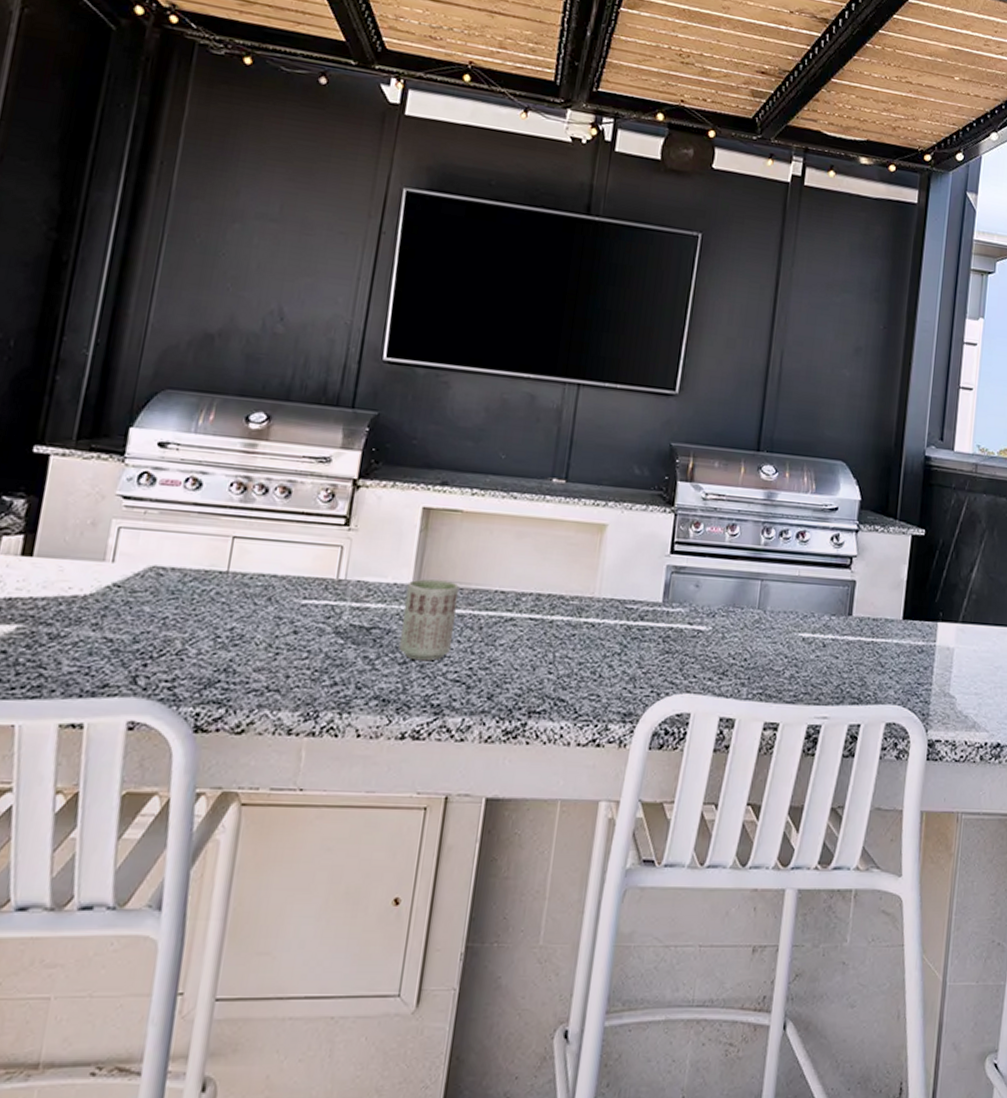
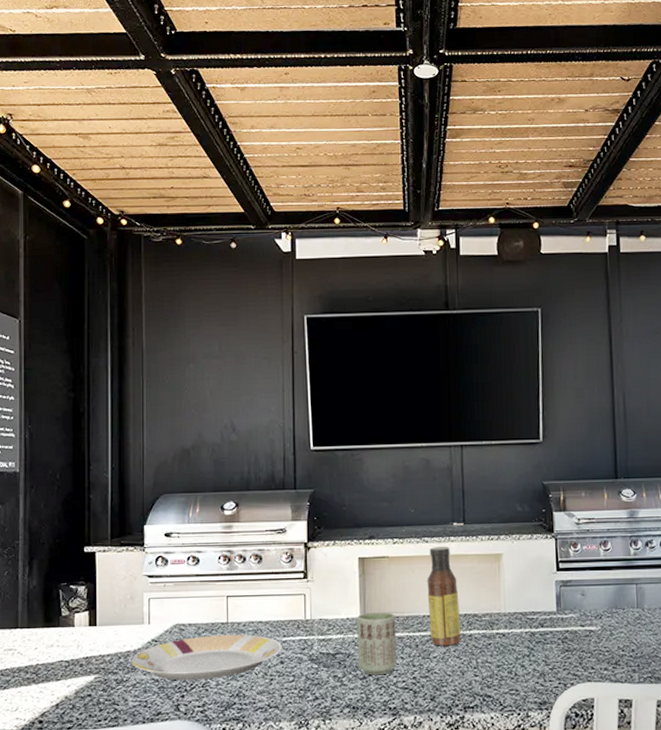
plate: none [77,586,299,646] -> present [132,634,282,681]
sauce bottle: none [499,506,546,633] -> present [427,547,461,646]

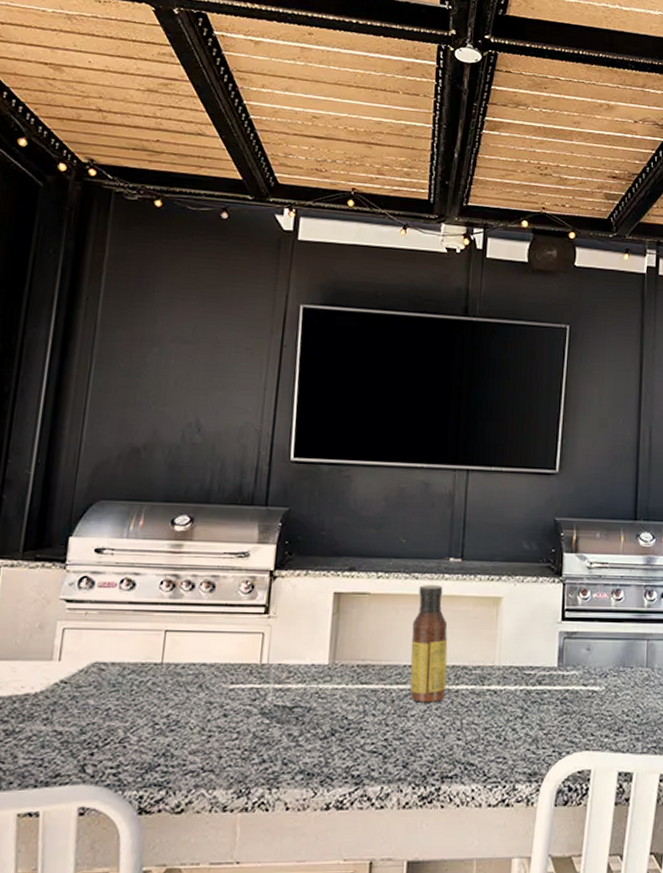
plate: present [132,634,282,681] -> none [29,678,228,734]
cup: present [356,612,397,675] -> none [320,659,371,735]

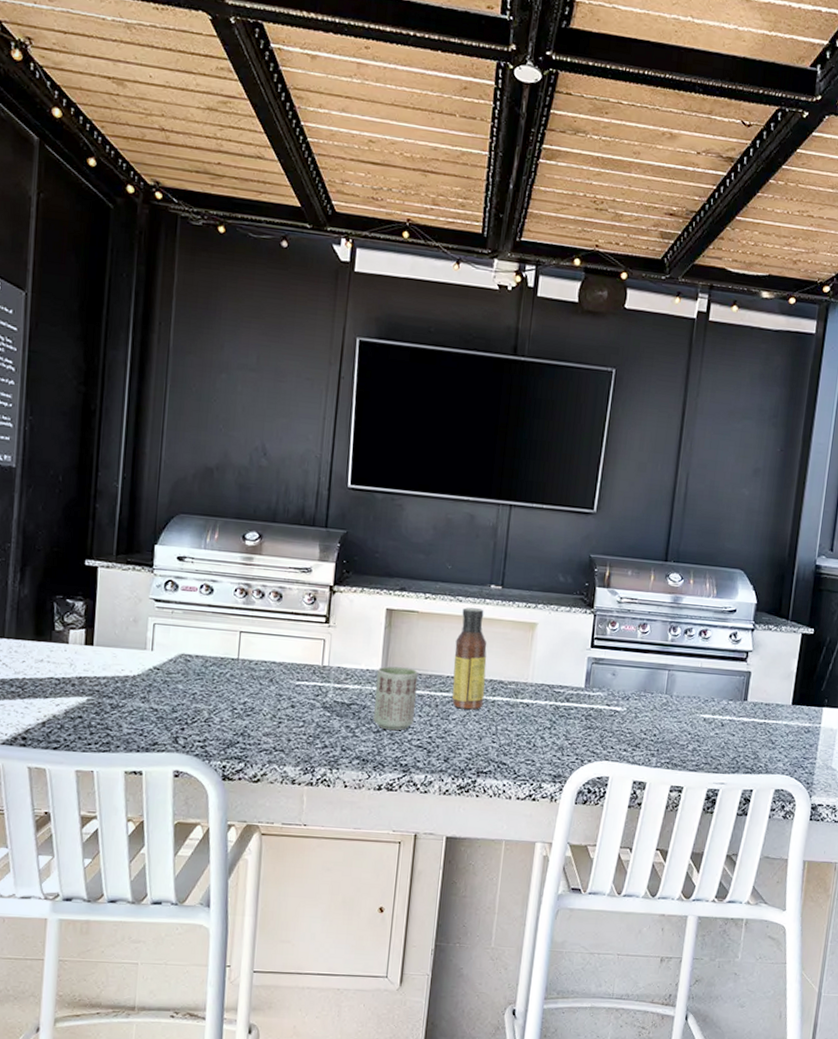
cup: none [320,659,371,735] -> present [373,666,418,731]

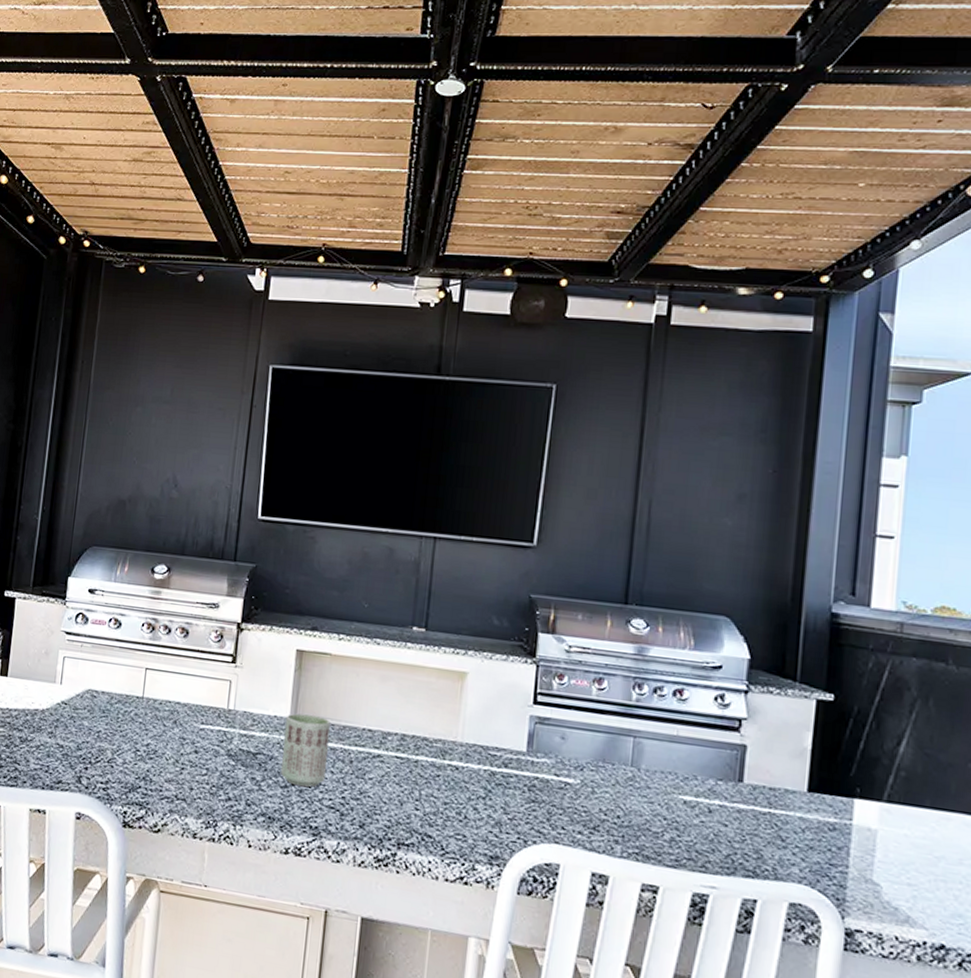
sauce bottle: present [451,607,487,710] -> none [368,651,409,770]

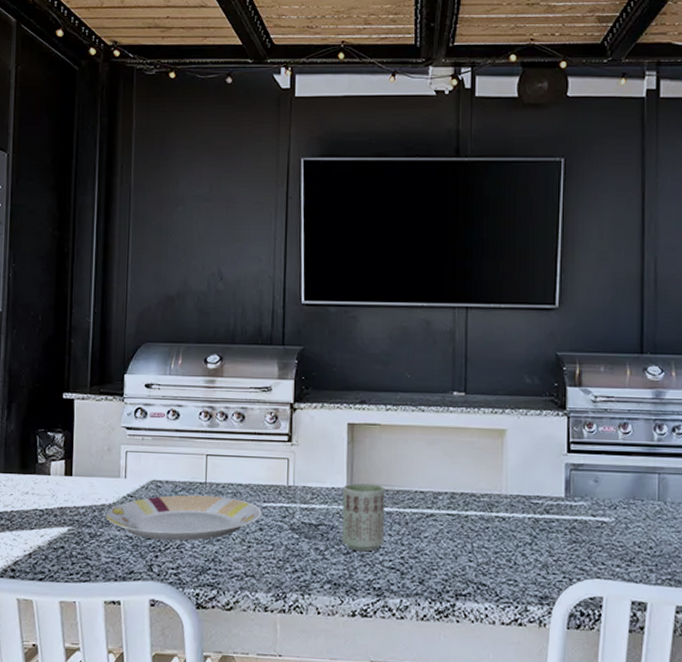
plate: none [38,706,199,757] -> present [106,495,262,541]

